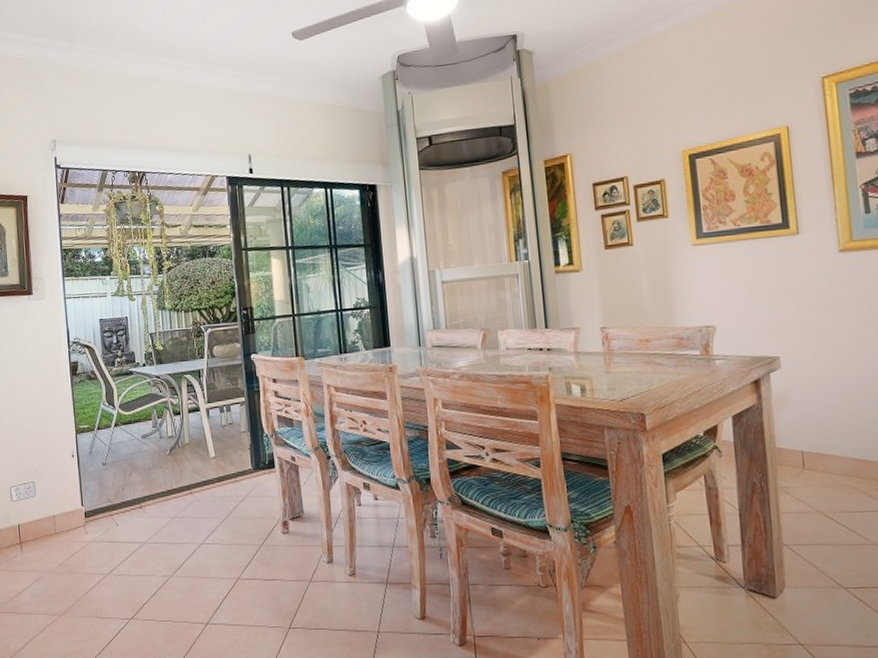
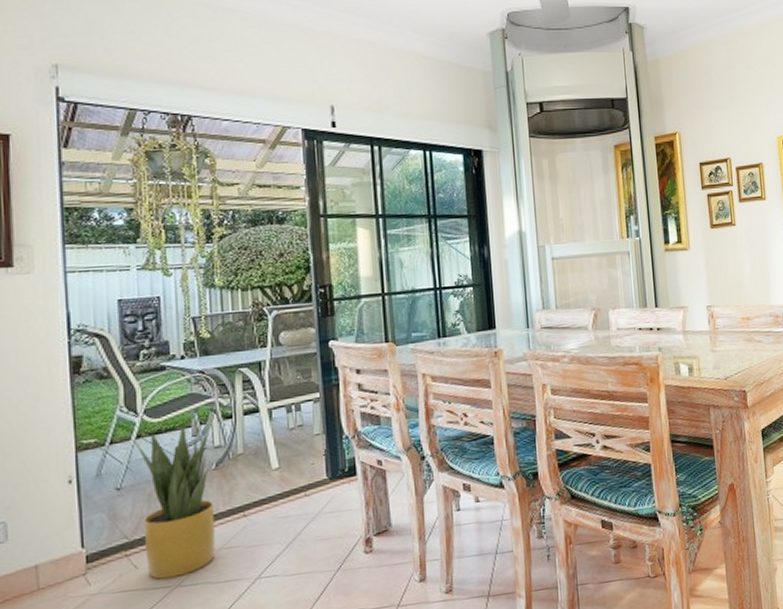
planter: none [113,418,171,536] -> present [133,424,216,580]

